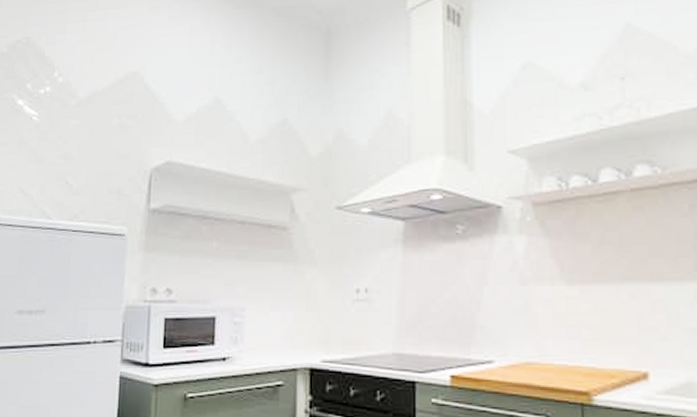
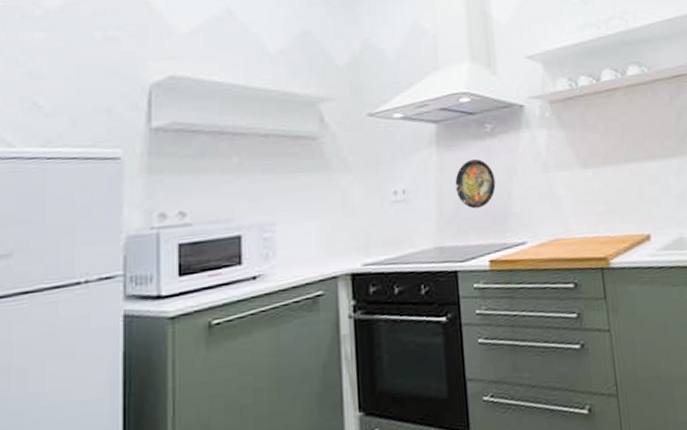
decorative plate: none [420,263,464,317] -> present [455,159,496,209]

